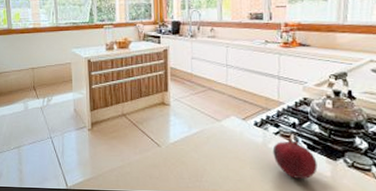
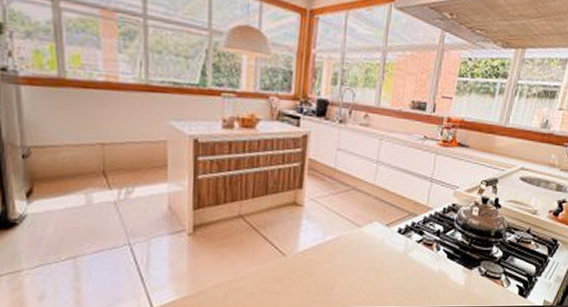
fruit: present [272,136,318,179] -> none [412,245,454,288]

